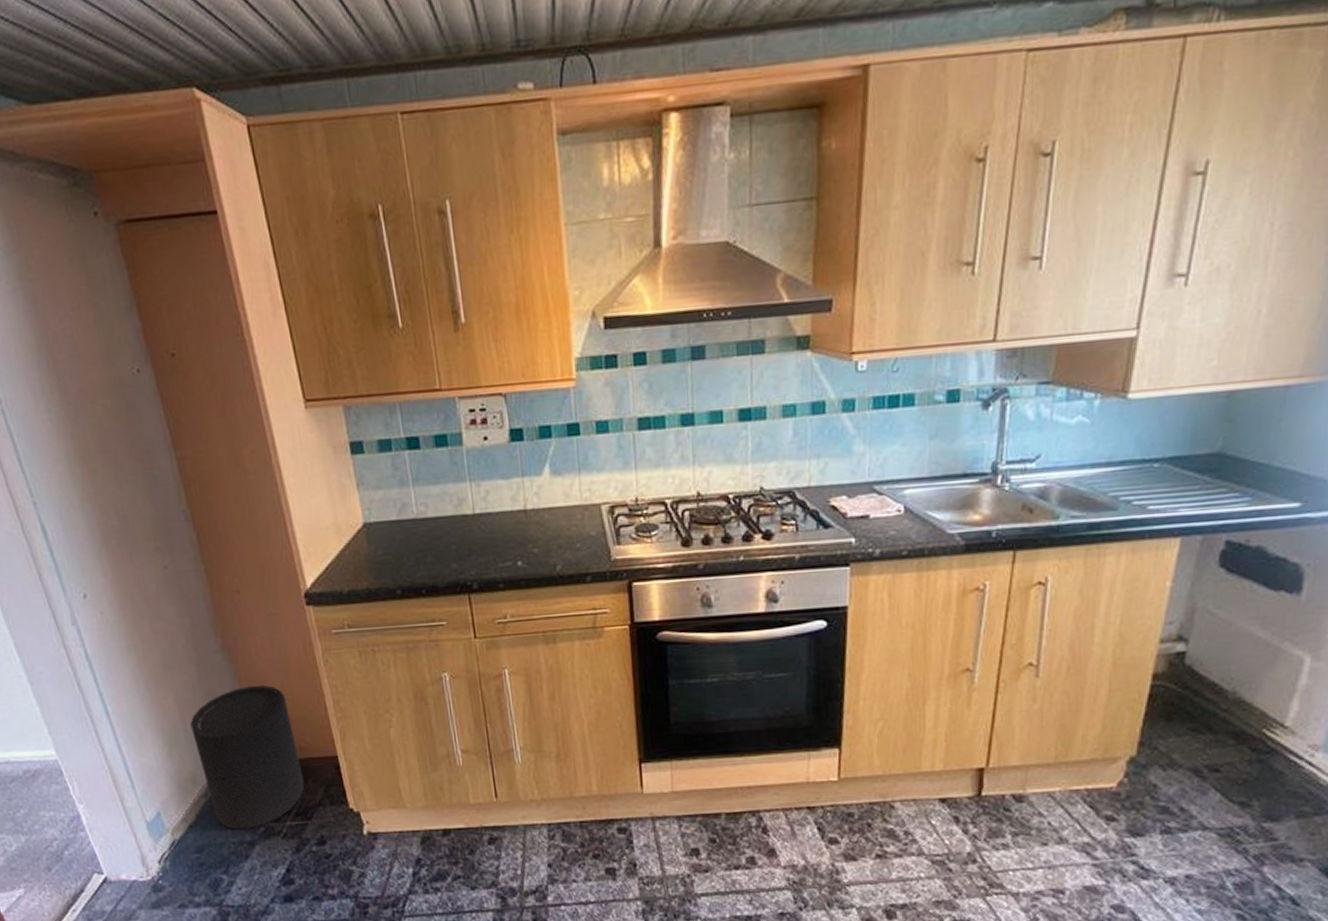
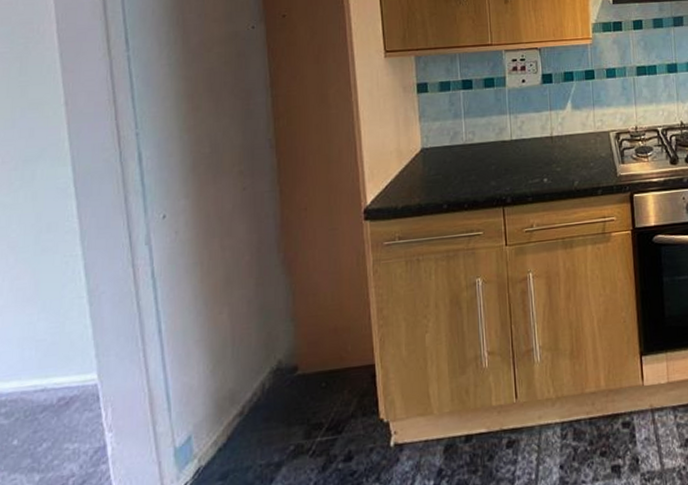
trash can: present [190,684,305,830] -> none [239,296,340,450]

